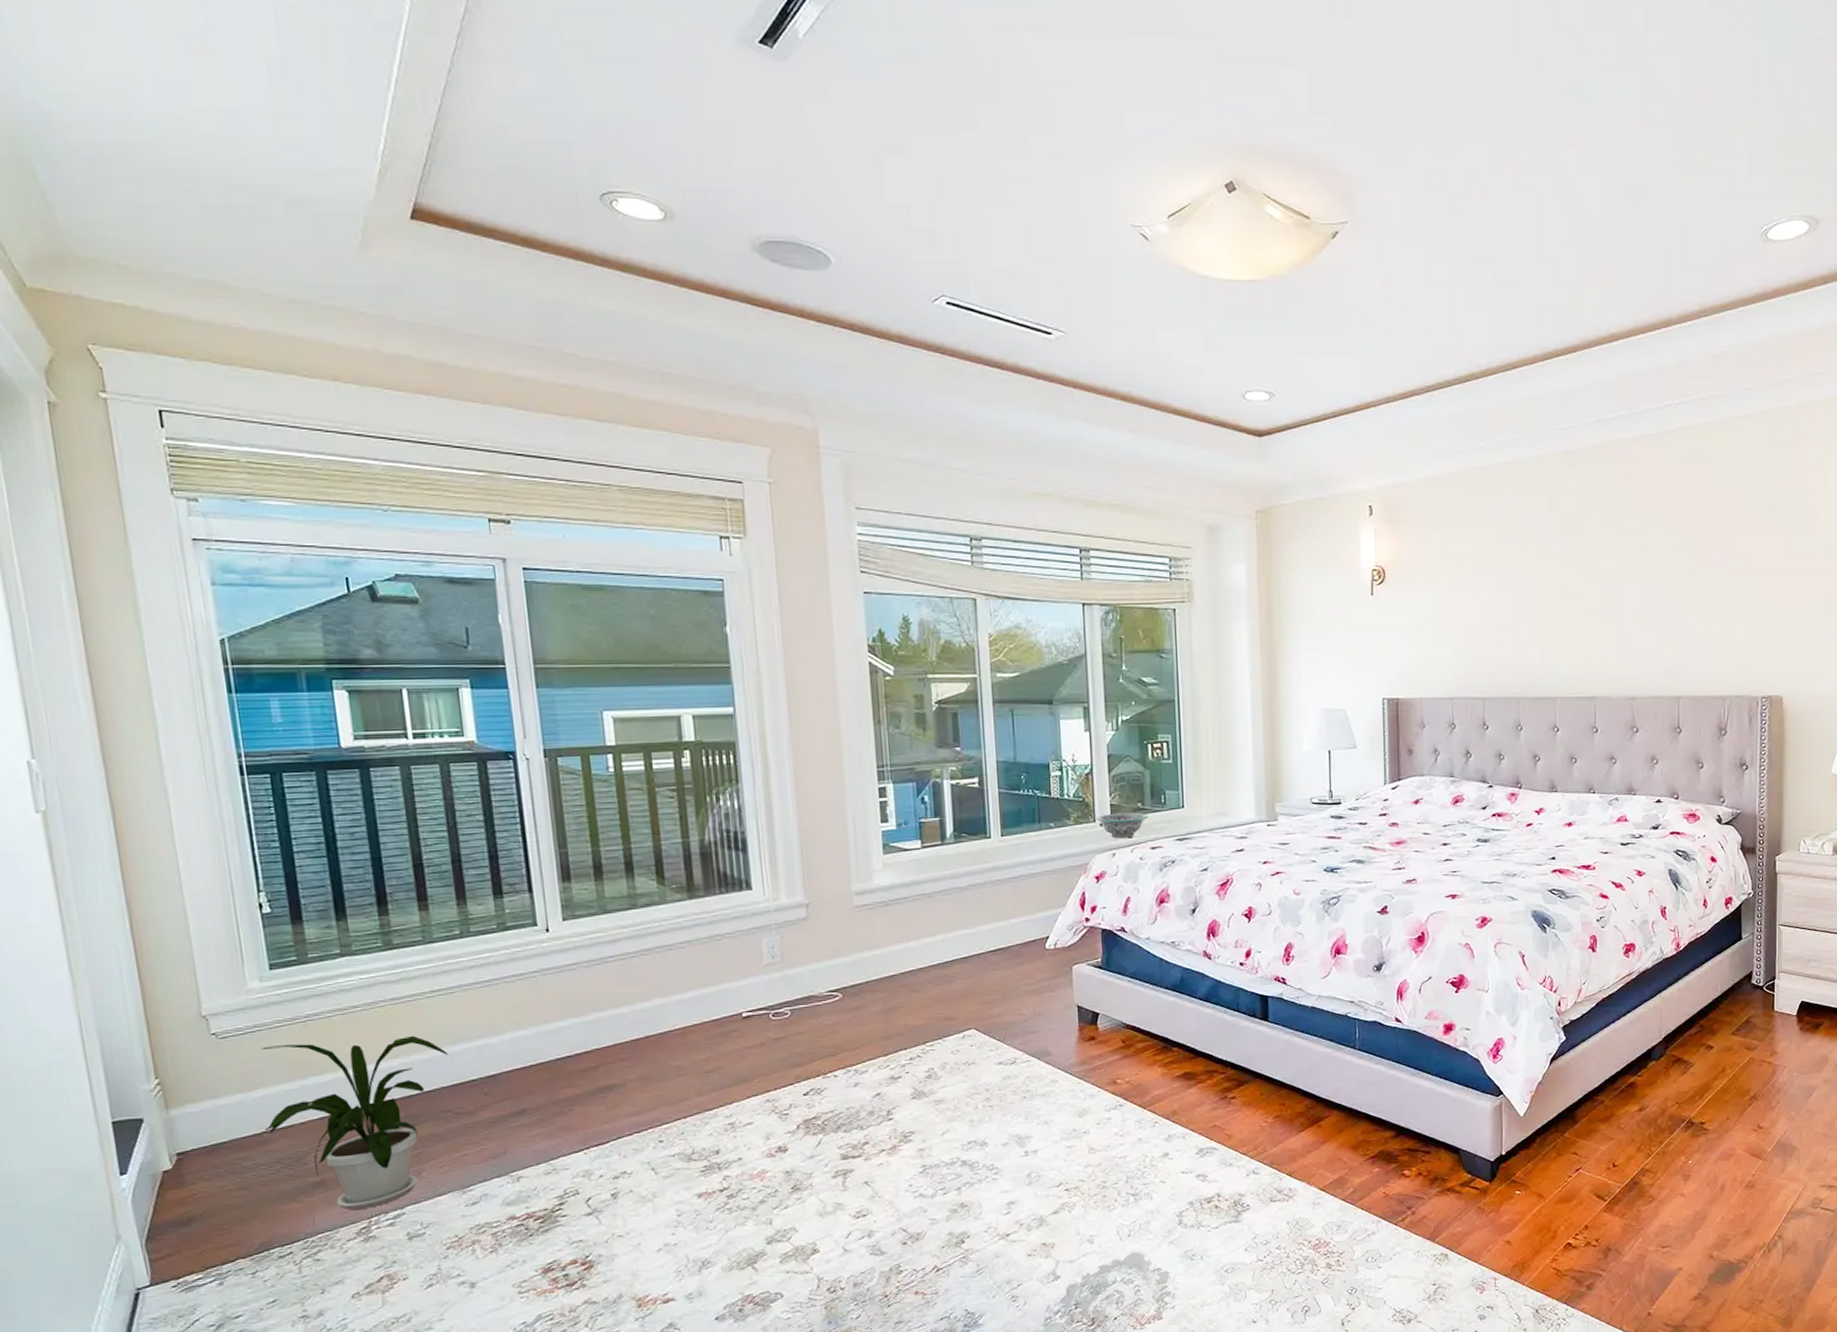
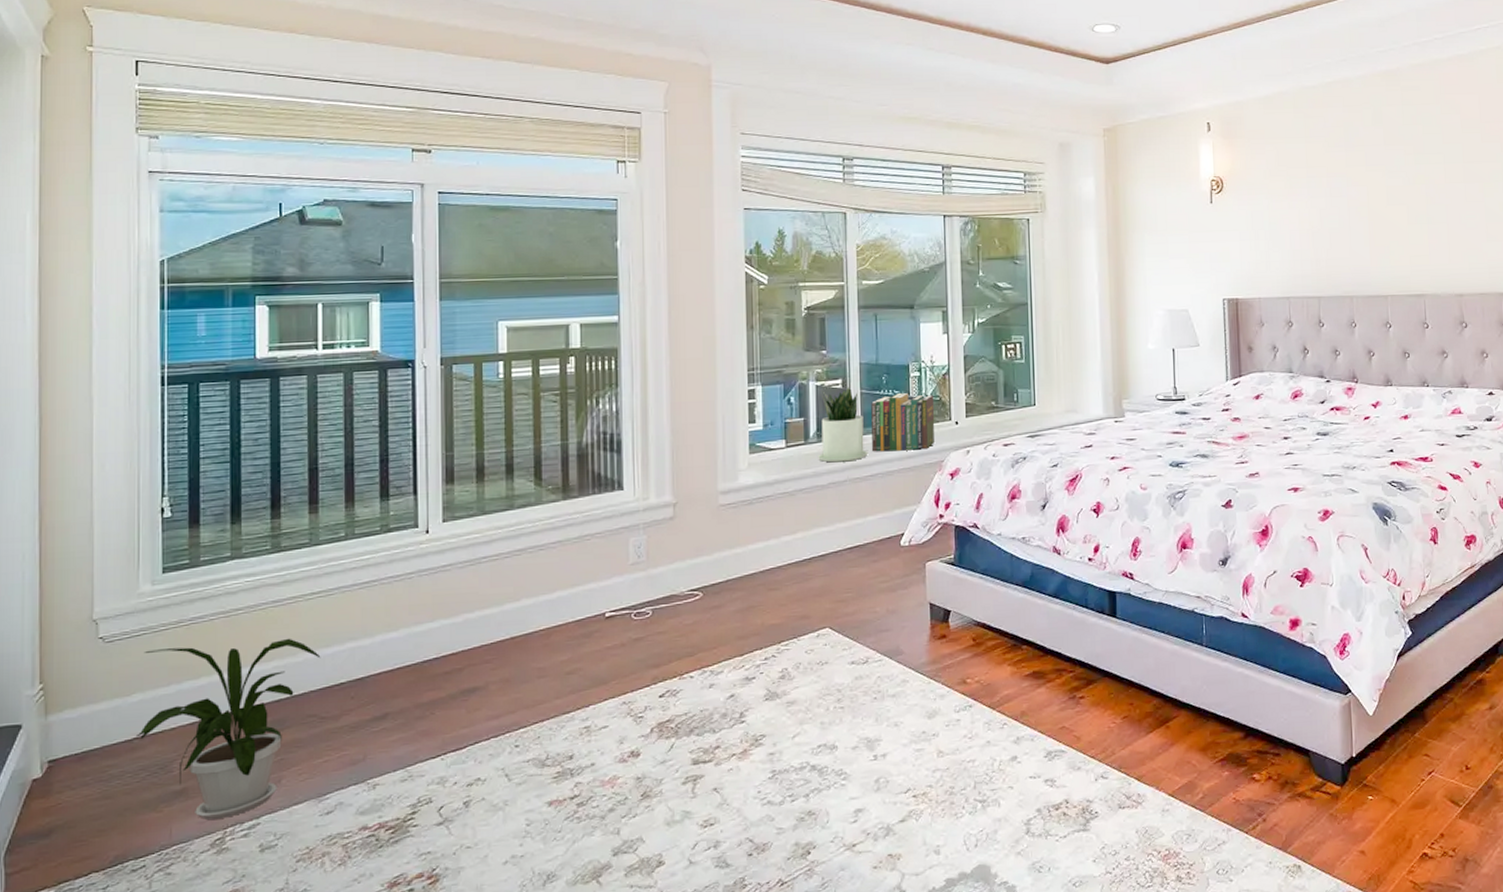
planter: none [956,786,1009,864] -> present [818,387,868,463]
books: none [1010,792,1079,854] -> present [871,392,935,452]
decorative bowl: present [1095,812,1148,839] -> none [951,410,1002,436]

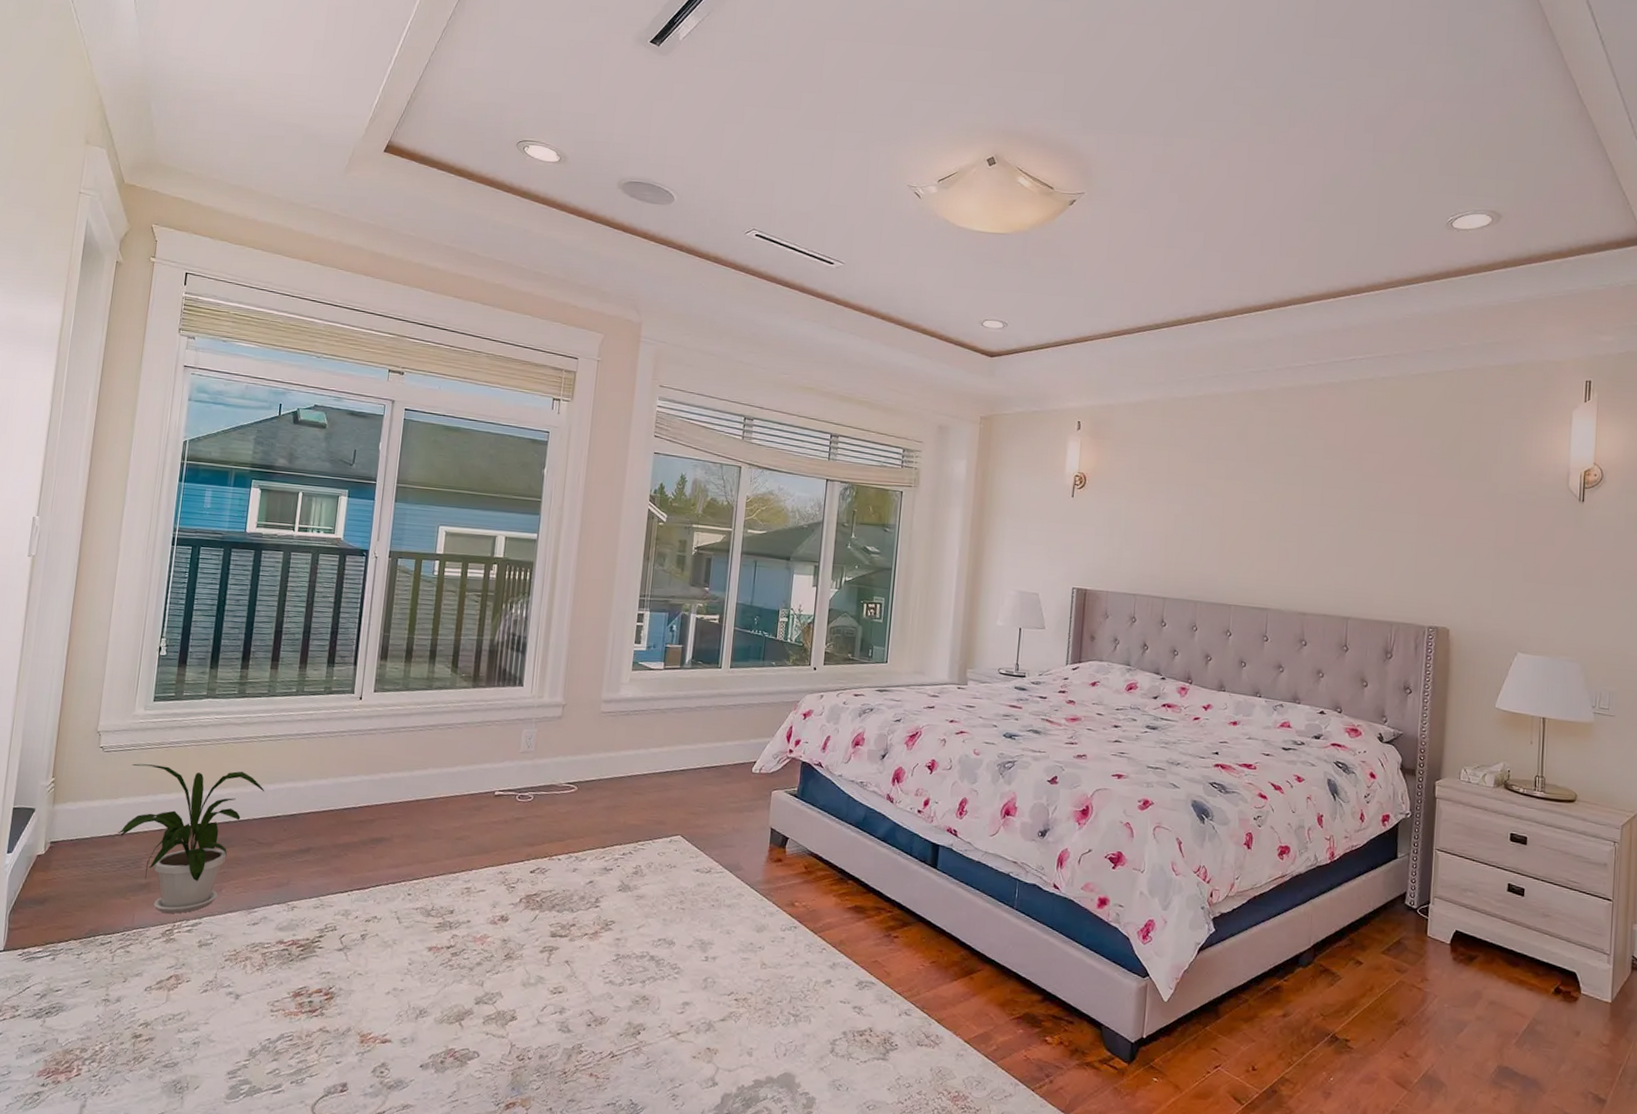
planter: present [818,387,868,463] -> none [690,622,734,690]
books: present [871,392,935,452] -> none [737,634,798,689]

